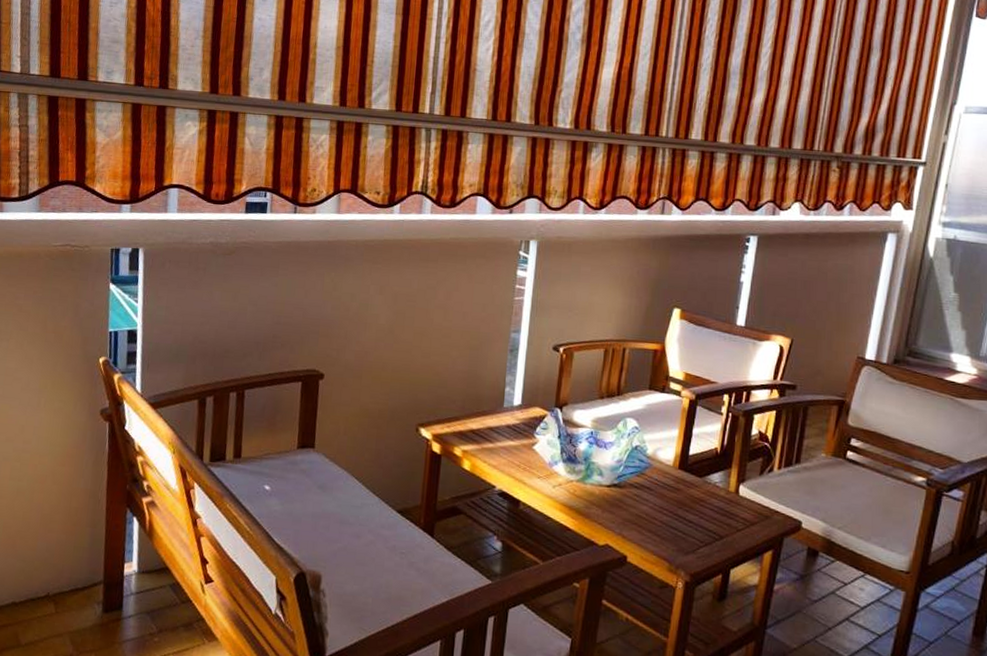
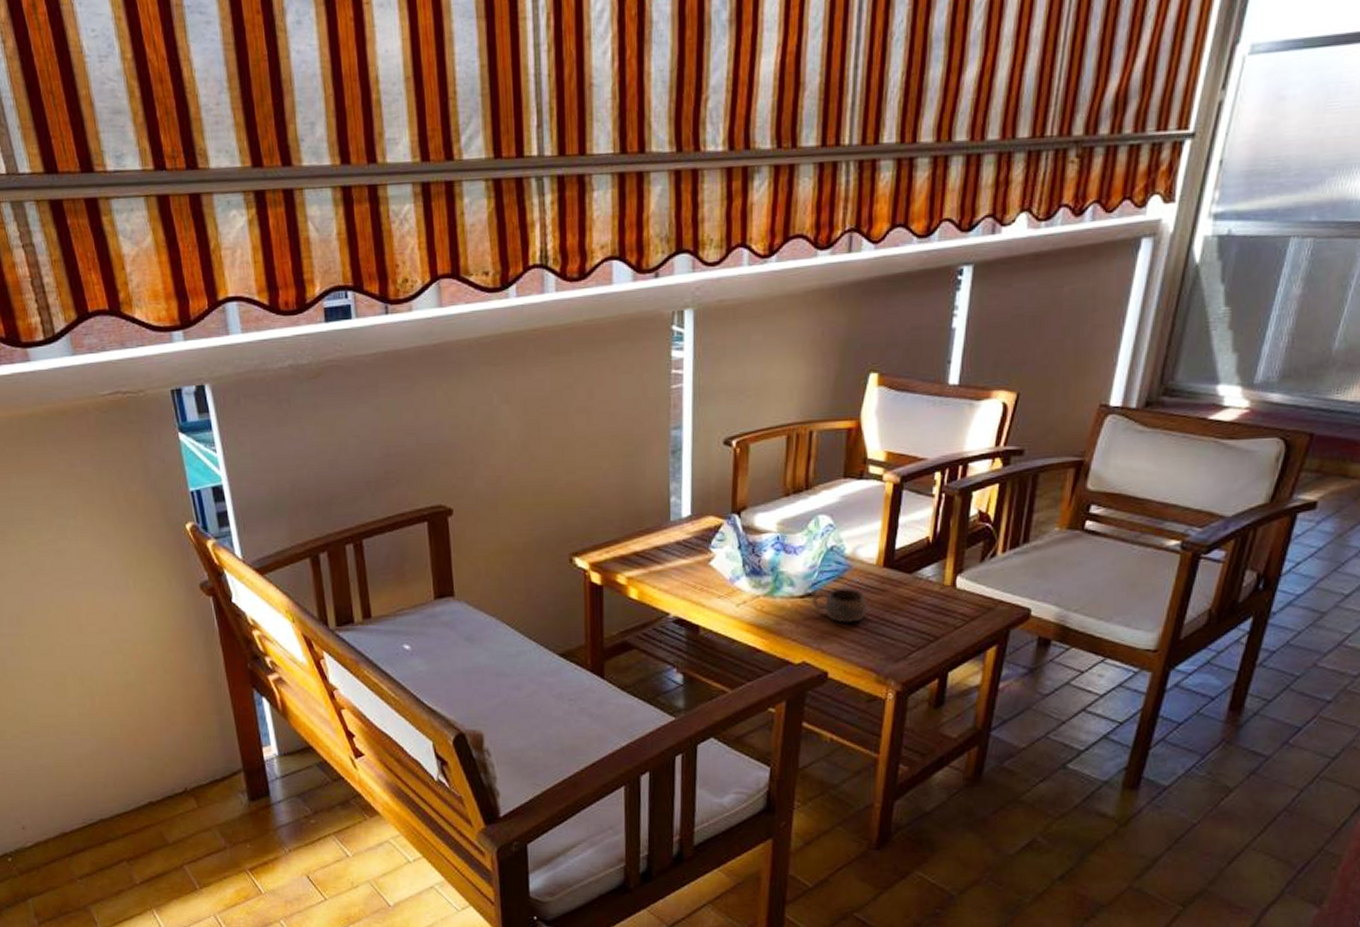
cup: none [617,482,663,515] -> present [812,587,866,623]

